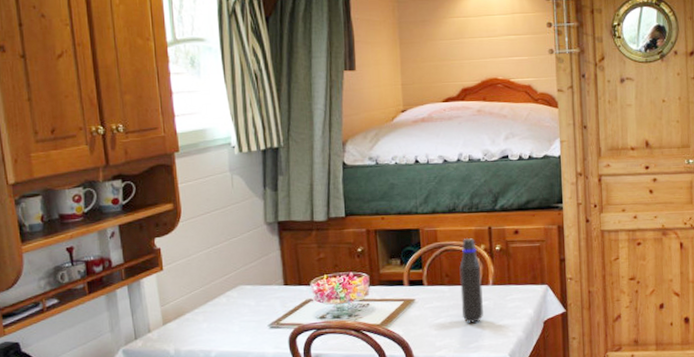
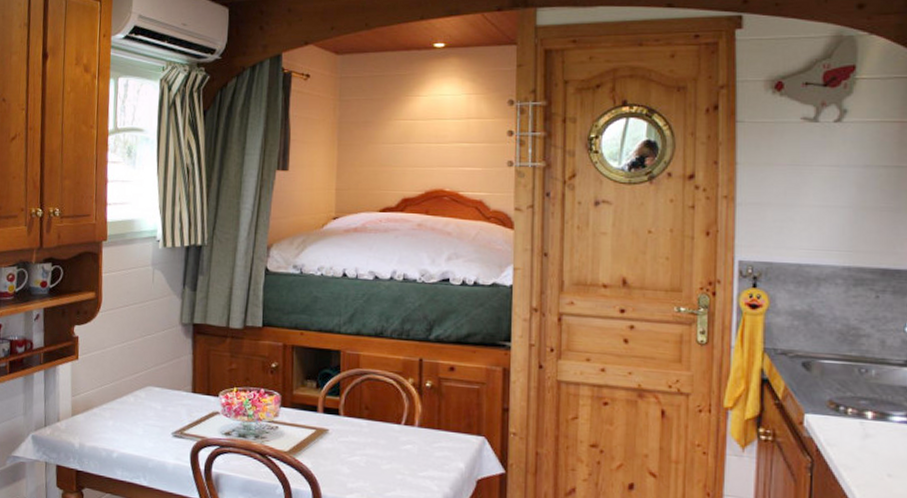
water bottle: present [459,237,483,324] -> none [380,367,407,469]

